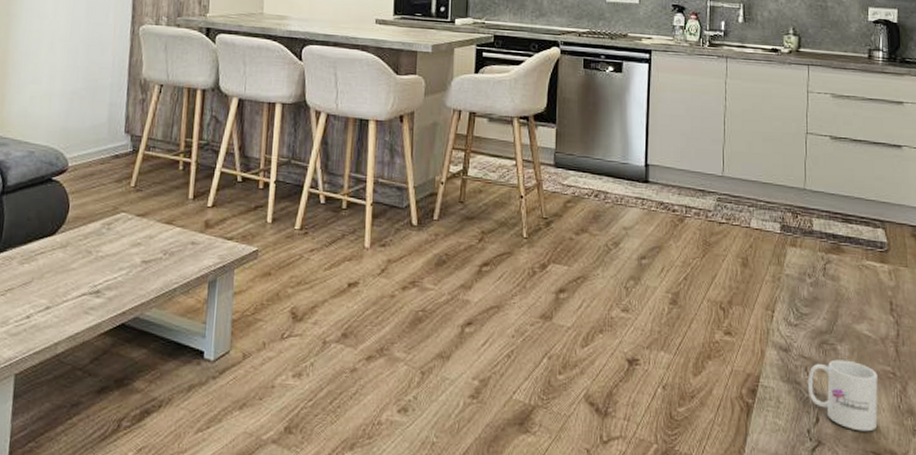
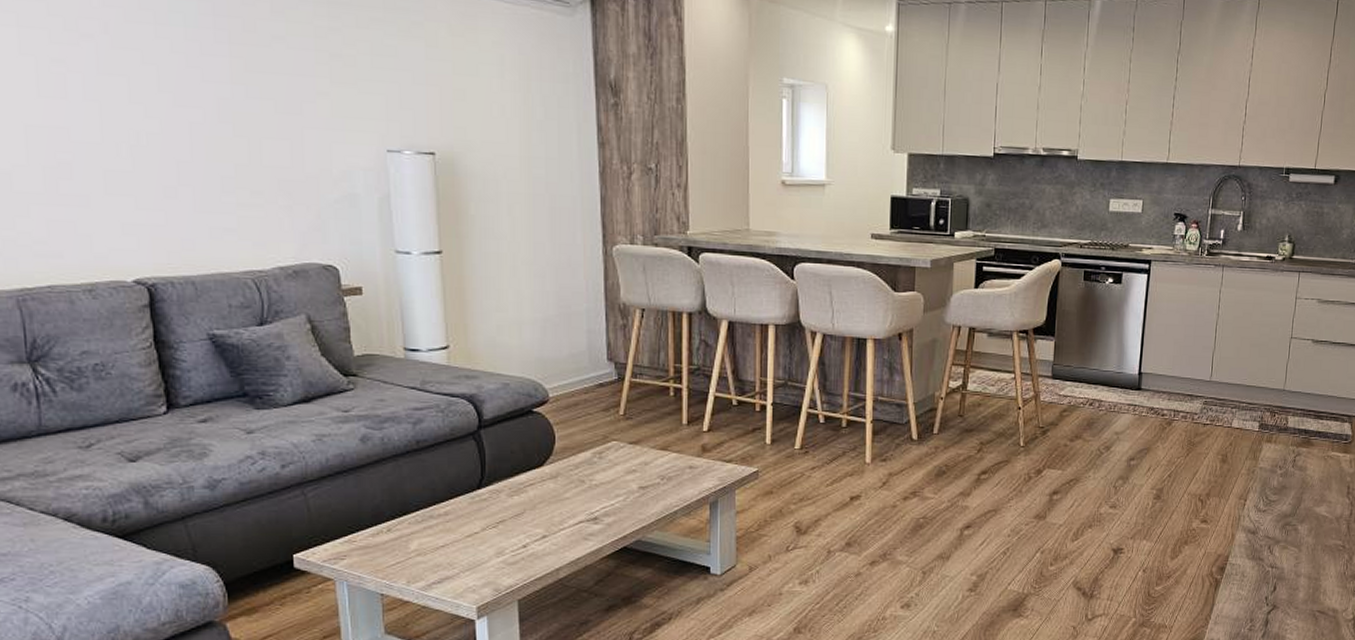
mug: present [808,359,878,432] -> none [1269,538,1330,595]

